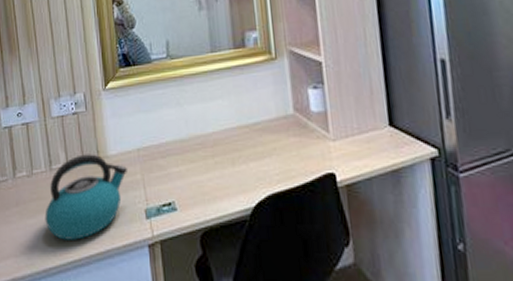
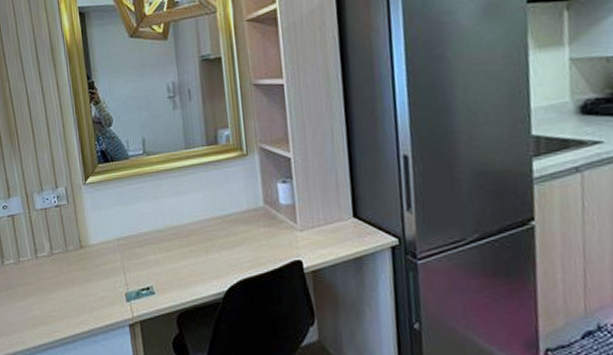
kettle: present [45,154,127,240] -> none [32,243,108,321]

